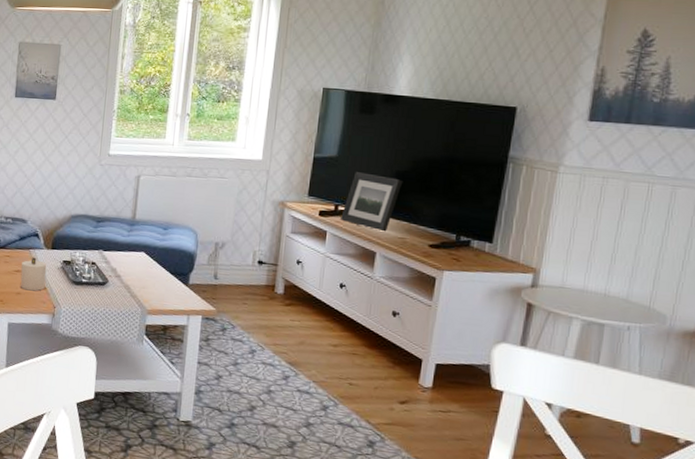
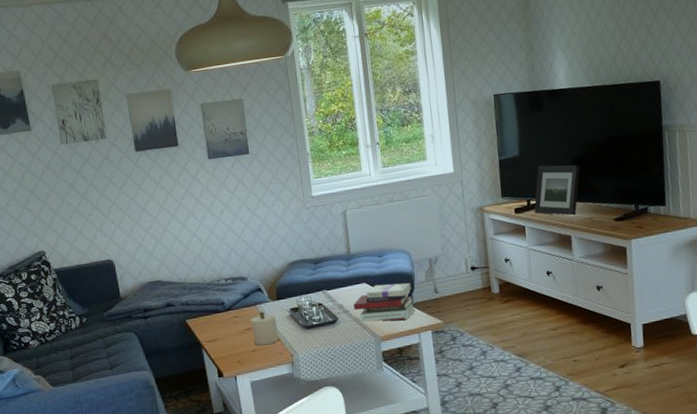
books: none [127,256,191,299] -> present [353,282,416,322]

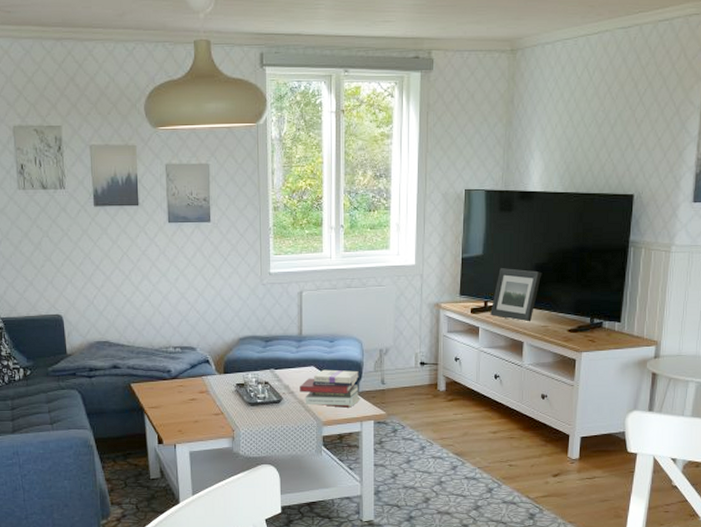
candle: present [251,312,279,346] -> none [196,384,222,417]

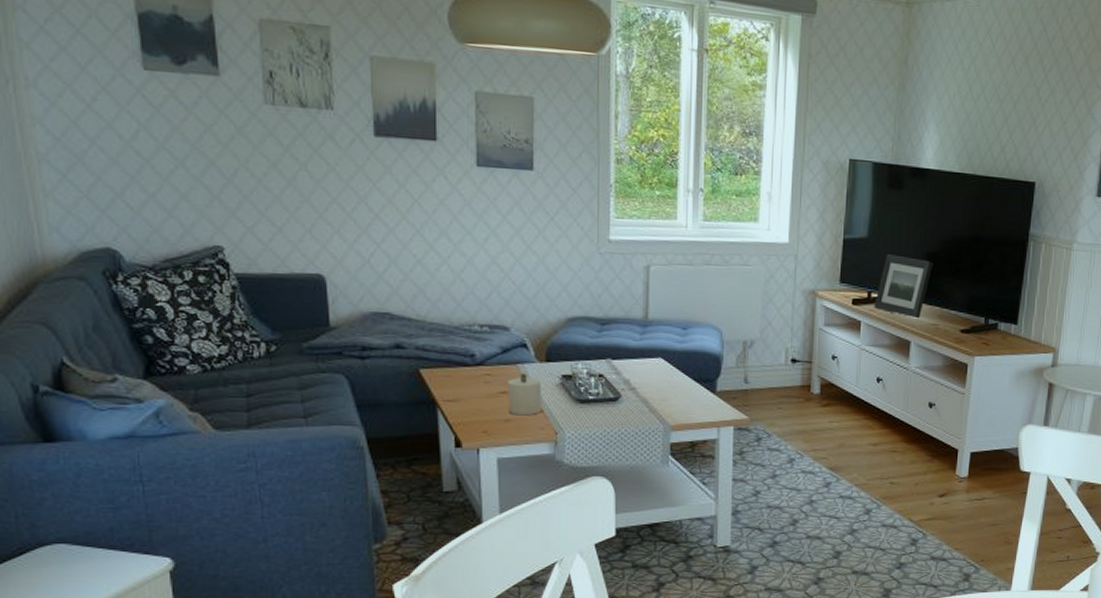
candle: none [196,384,222,417] -> present [508,373,542,416]
books: present [300,369,360,408] -> none [643,362,718,410]

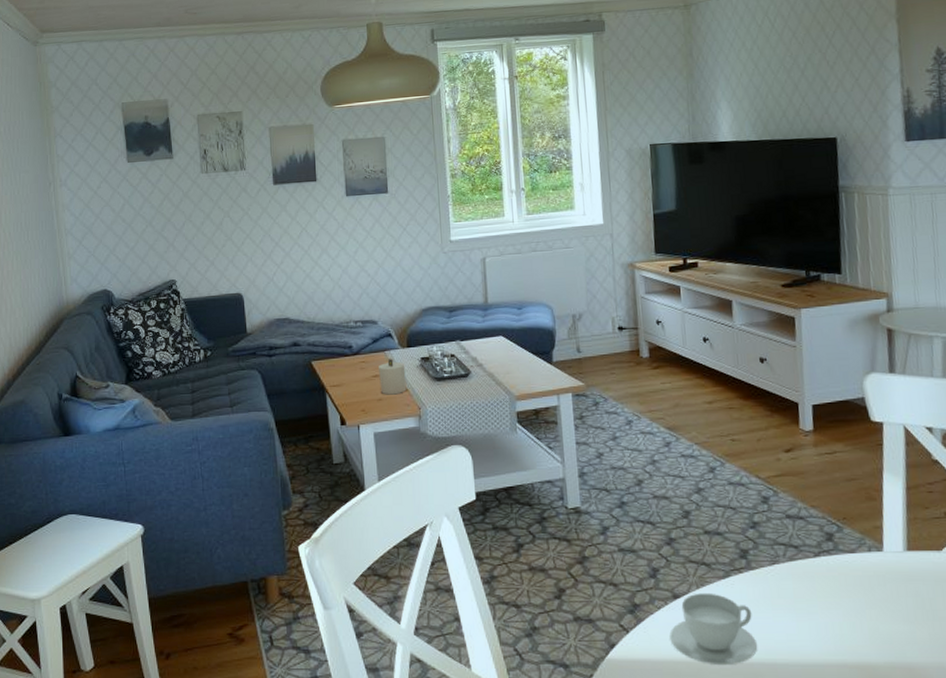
picture frame: present [874,254,934,319] -> none [691,222,745,279]

